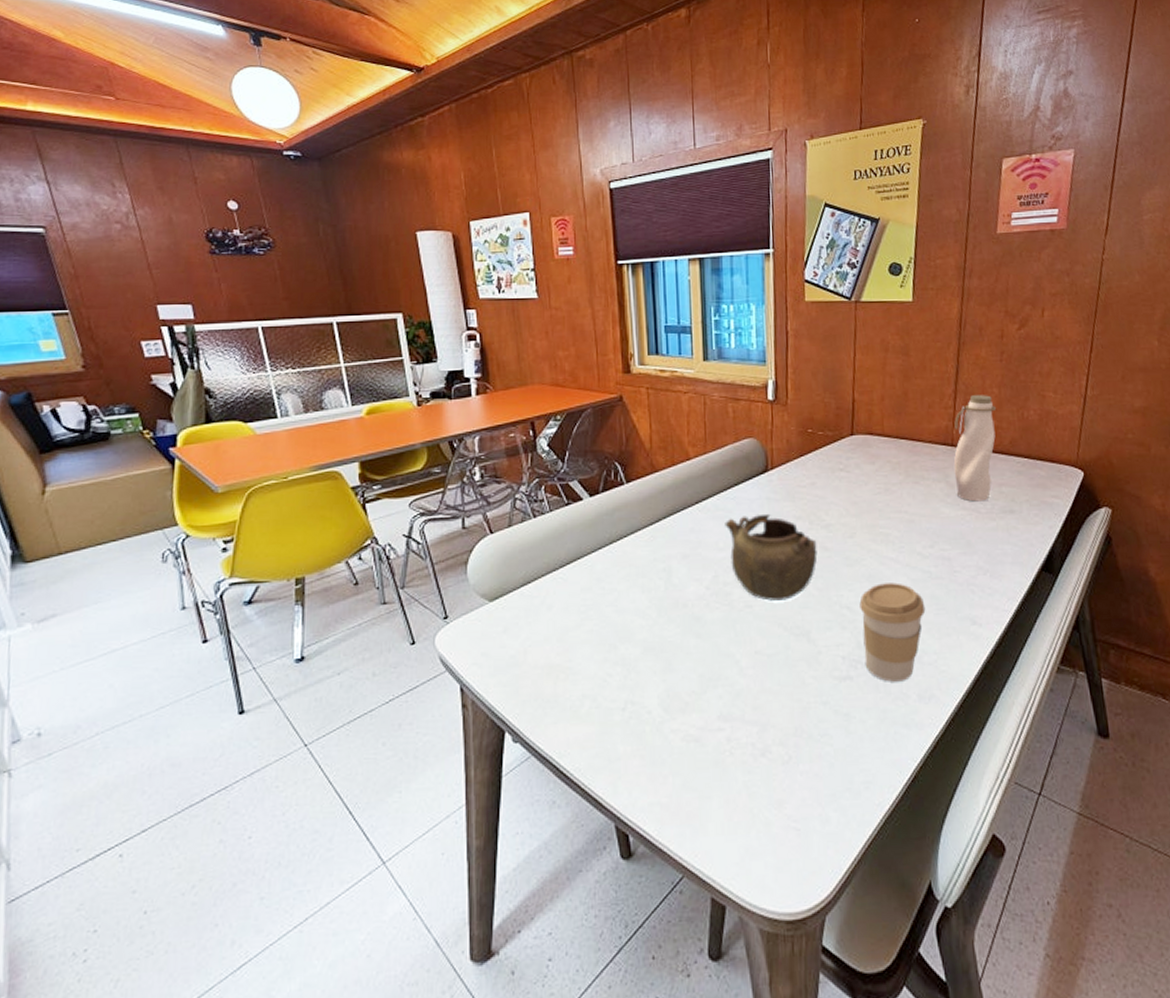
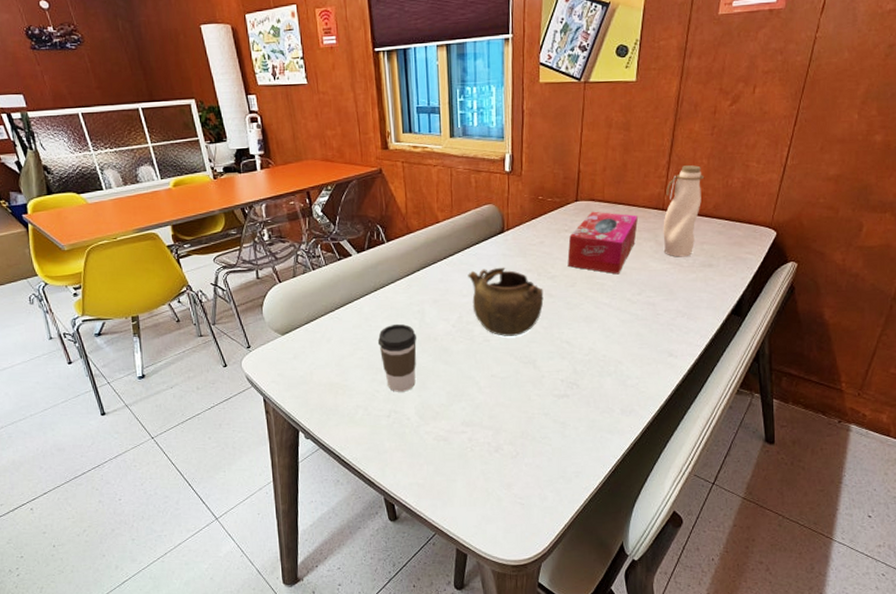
coffee cup: none [612,586,661,676] -> present [377,324,417,392]
tissue box: none [844,447,925,523] -> present [567,211,639,275]
coffee cup: present [859,582,926,682] -> none [577,323,631,399]

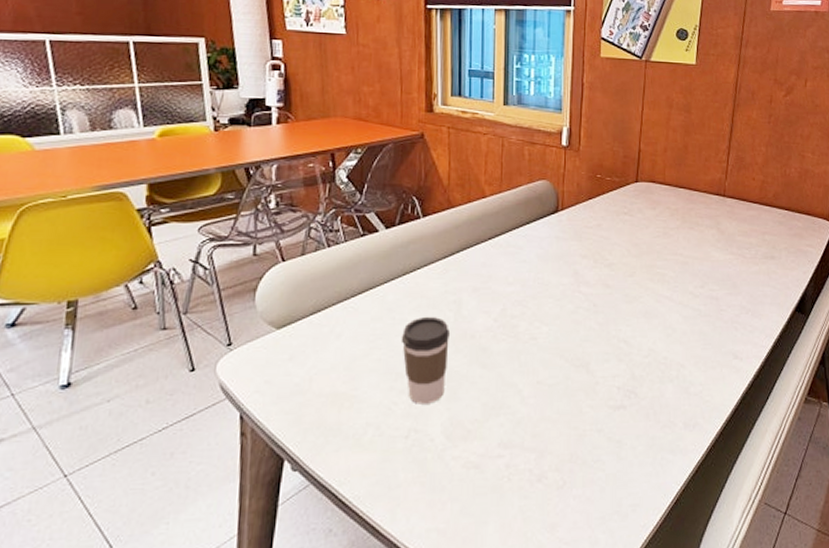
teapot: present [468,267,544,336] -> none [515,251,600,334]
tissue box: present [567,211,639,275] -> none [626,193,700,264]
water bottle: present [663,165,705,257] -> none [724,152,764,248]

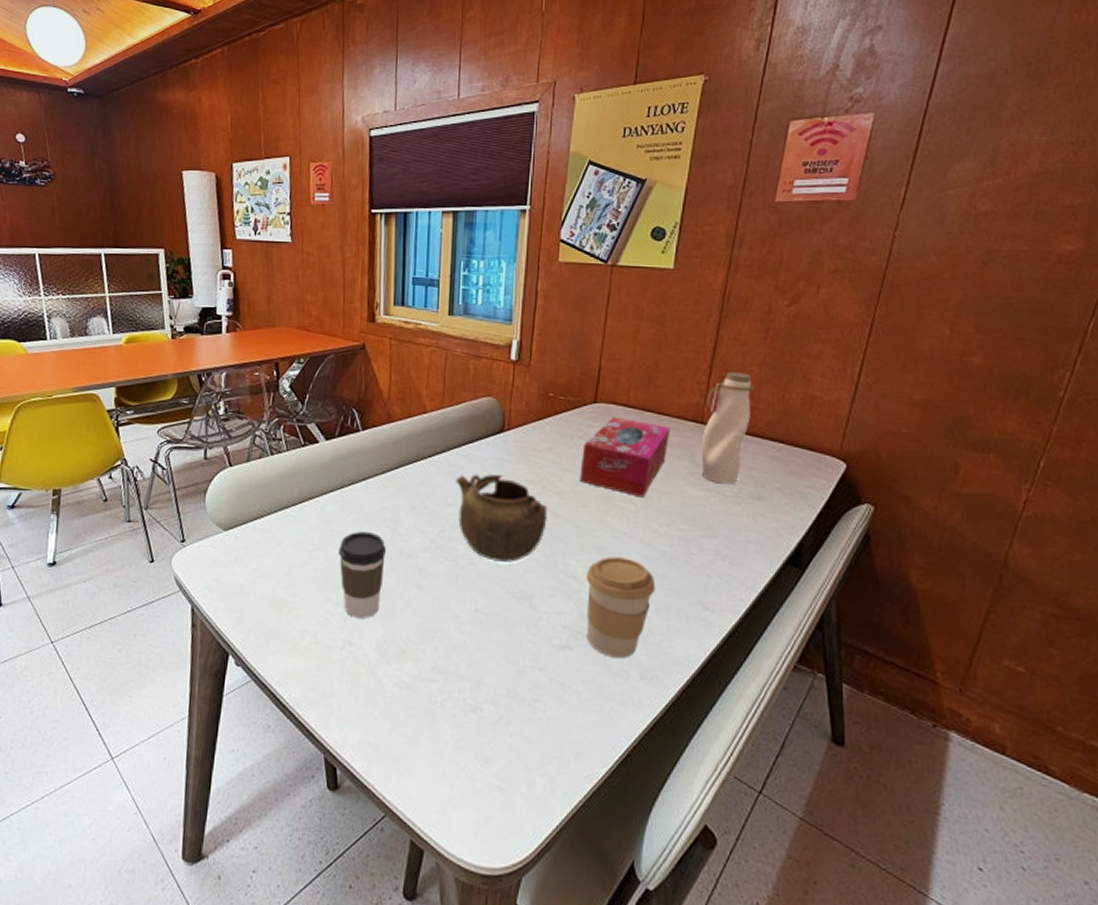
teapot: none [515,251,600,334] -> present [455,474,548,562]
tissue box: none [626,193,700,264] -> present [580,416,671,498]
coffee cup: none [636,319,694,411] -> present [586,556,656,658]
water bottle: none [724,152,764,248] -> present [701,372,755,484]

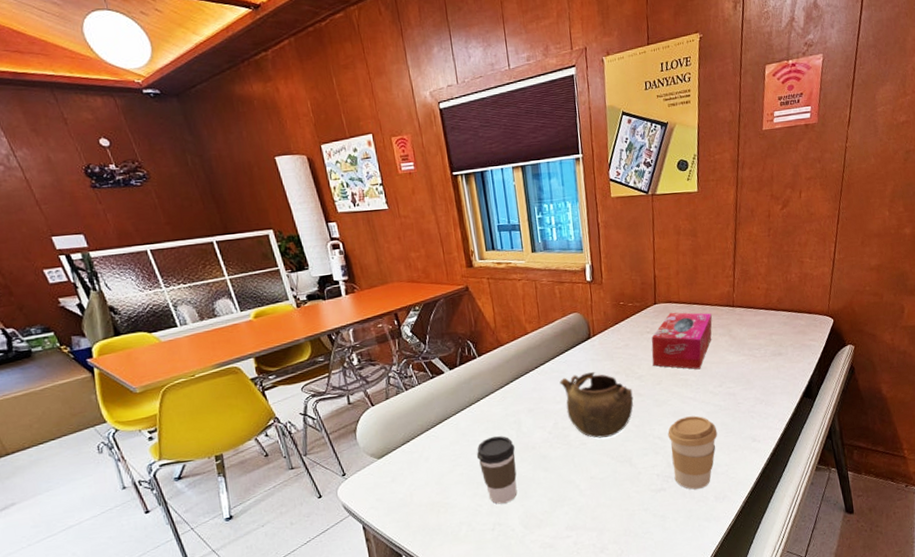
water bottle: present [701,372,755,484] -> none [734,264,767,349]

